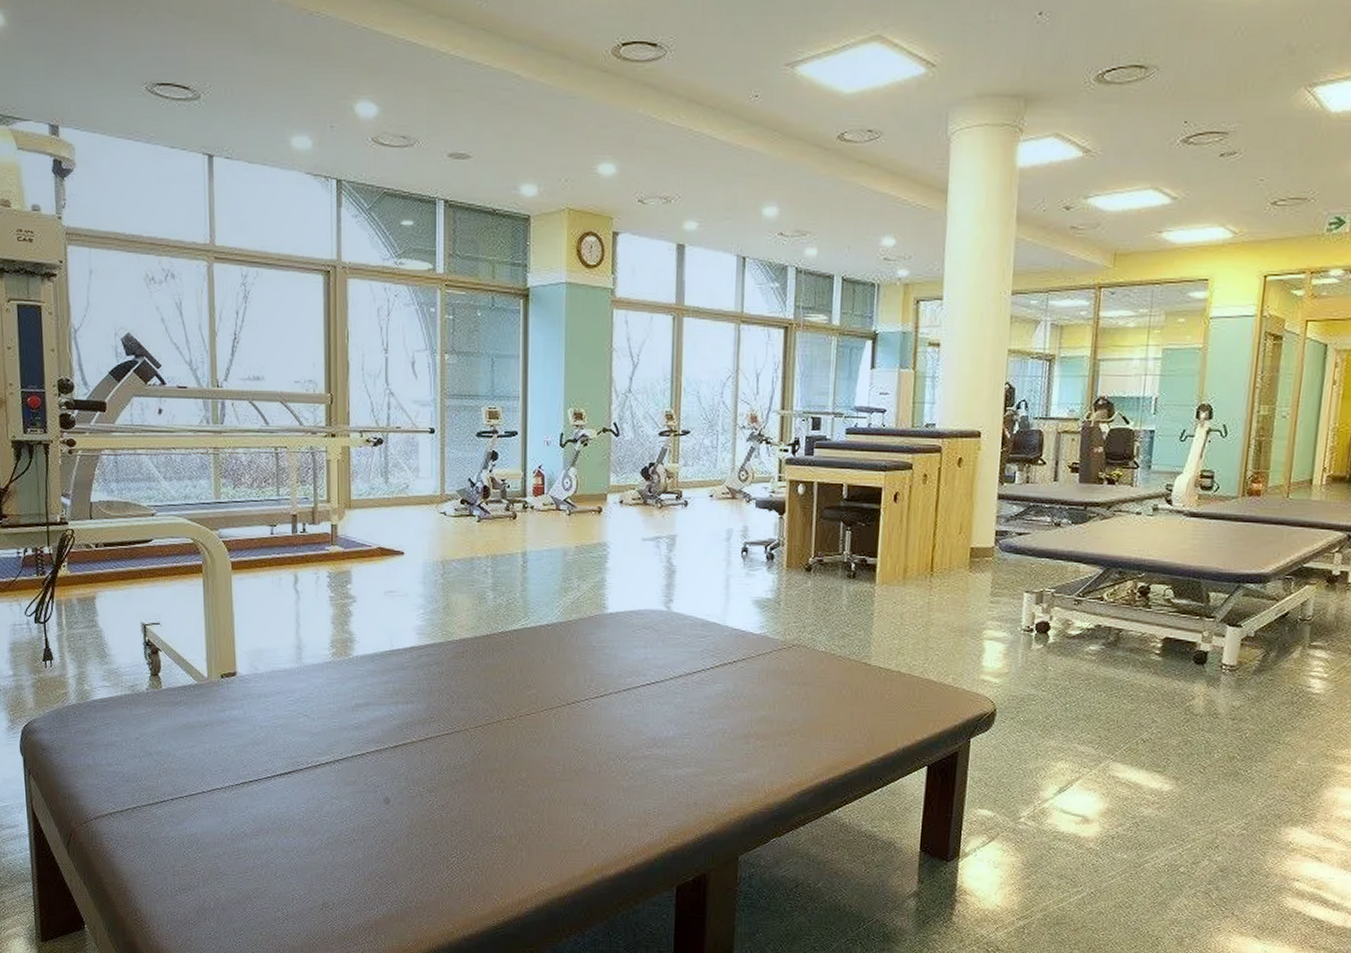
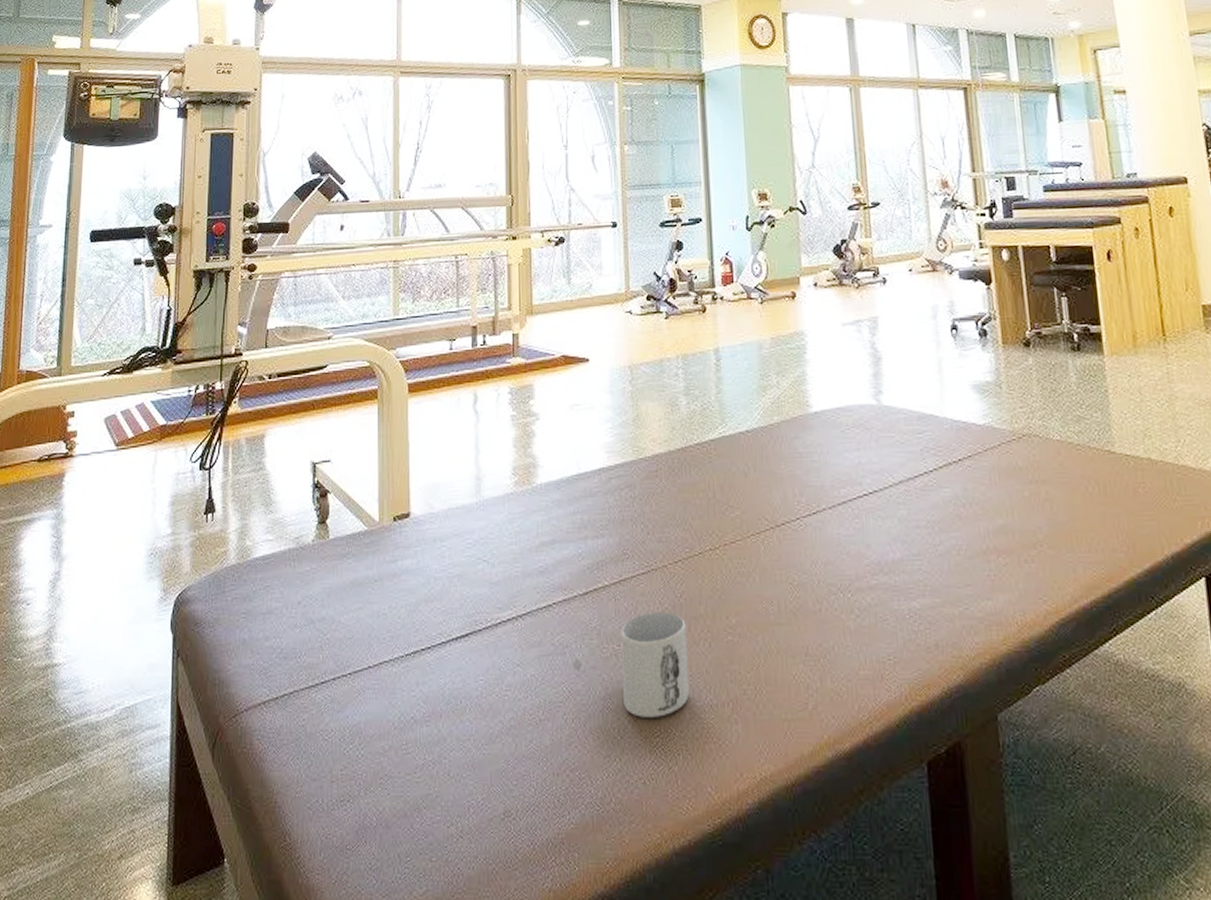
mug: none [425,764,483,843] -> present [620,612,689,717]

